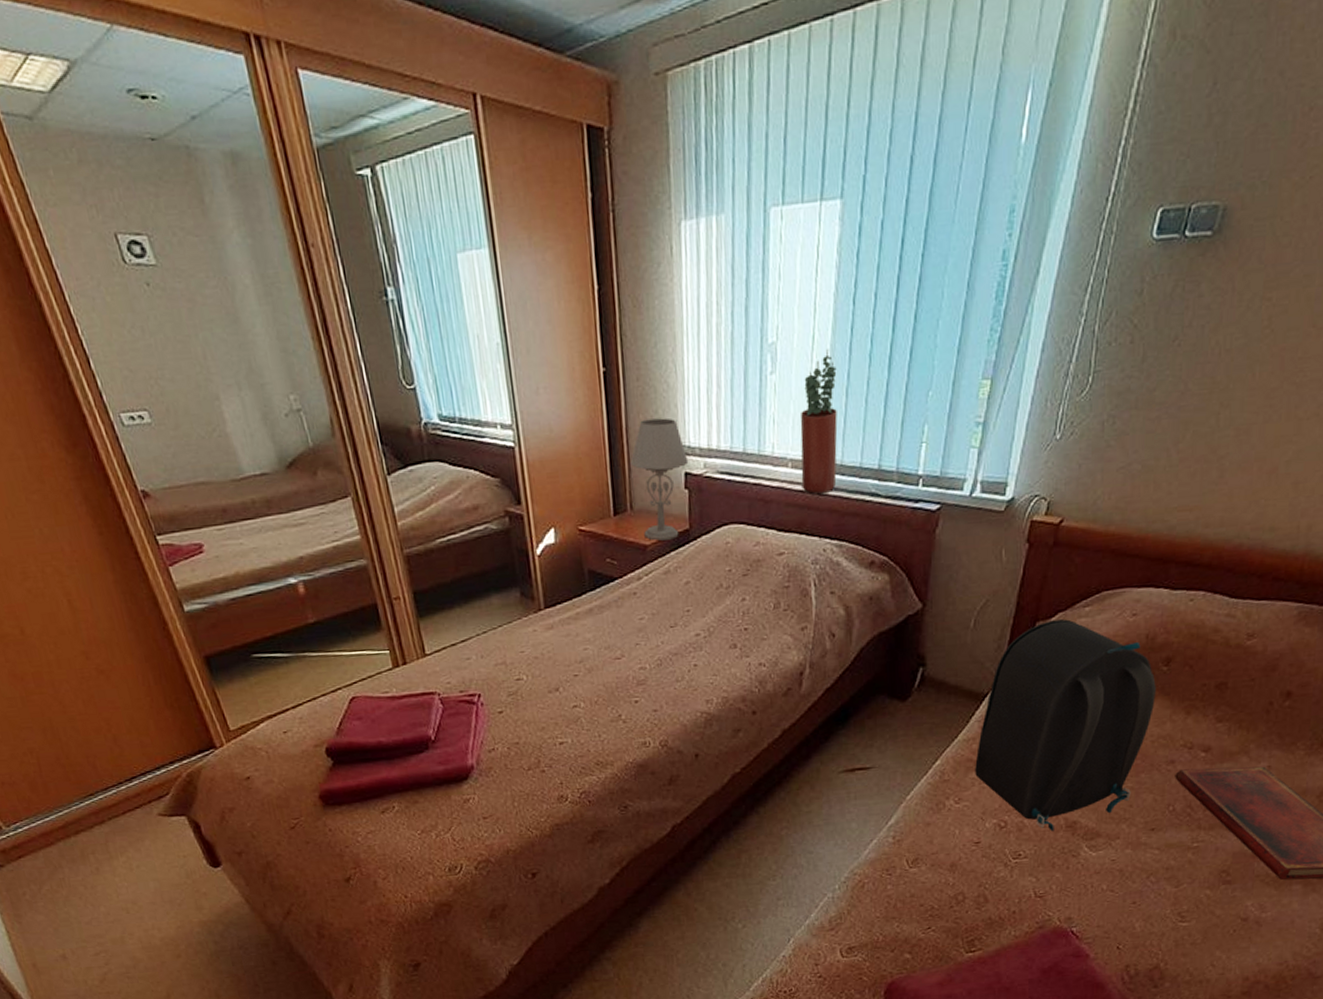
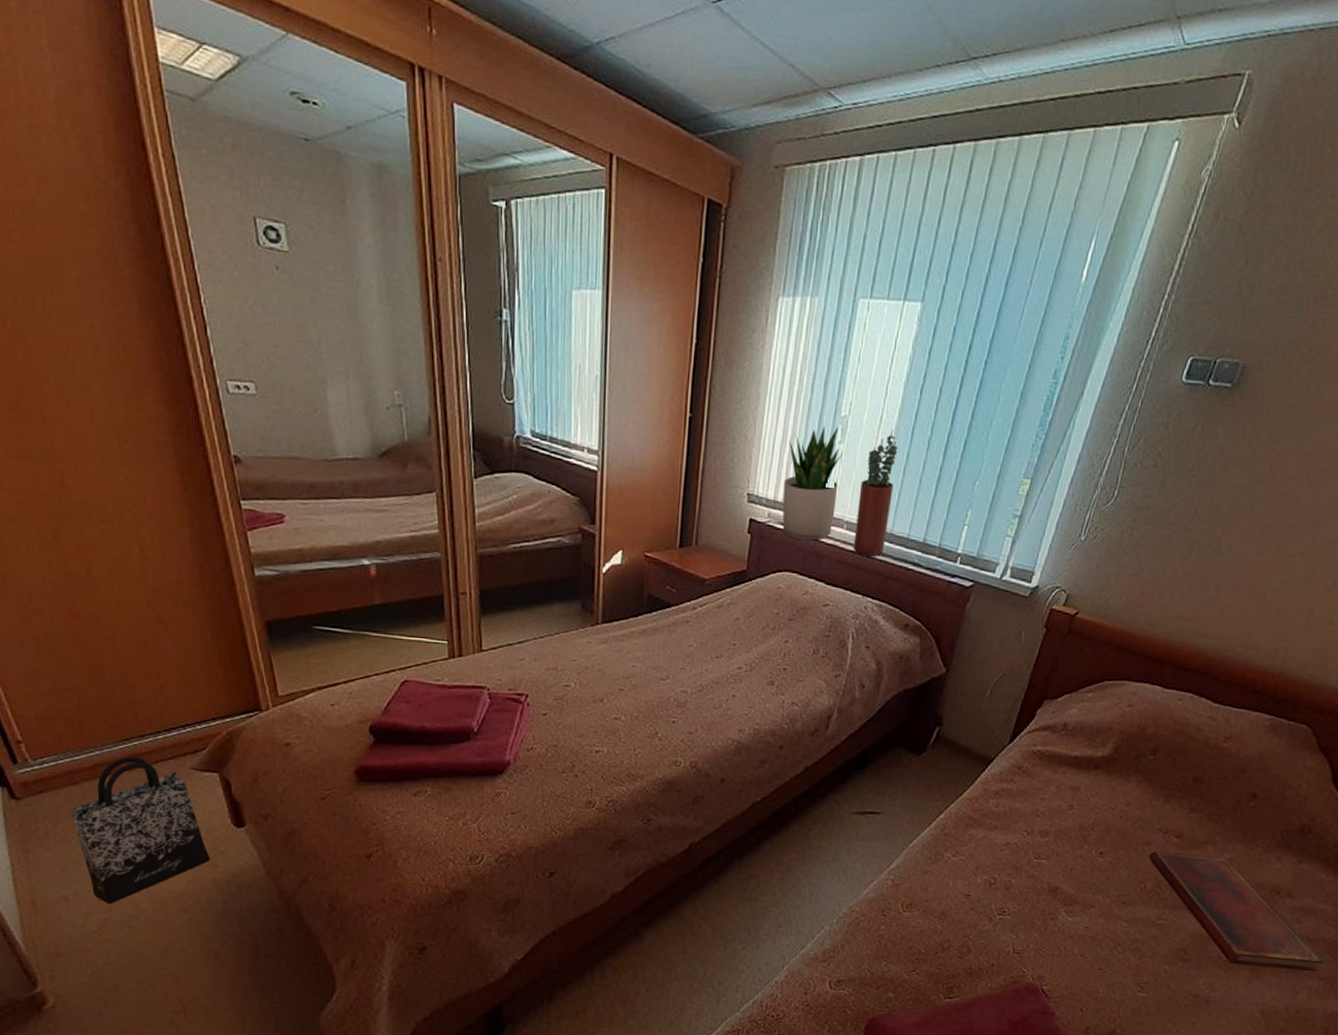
shopping bag: none [51,810,194,958] -> present [69,756,211,905]
table lamp: present [630,418,689,541] -> none [701,465,755,577]
planter: none [715,356,777,488] -> present [782,426,842,541]
backpack: present [975,619,1156,831] -> none [973,700,1142,893]

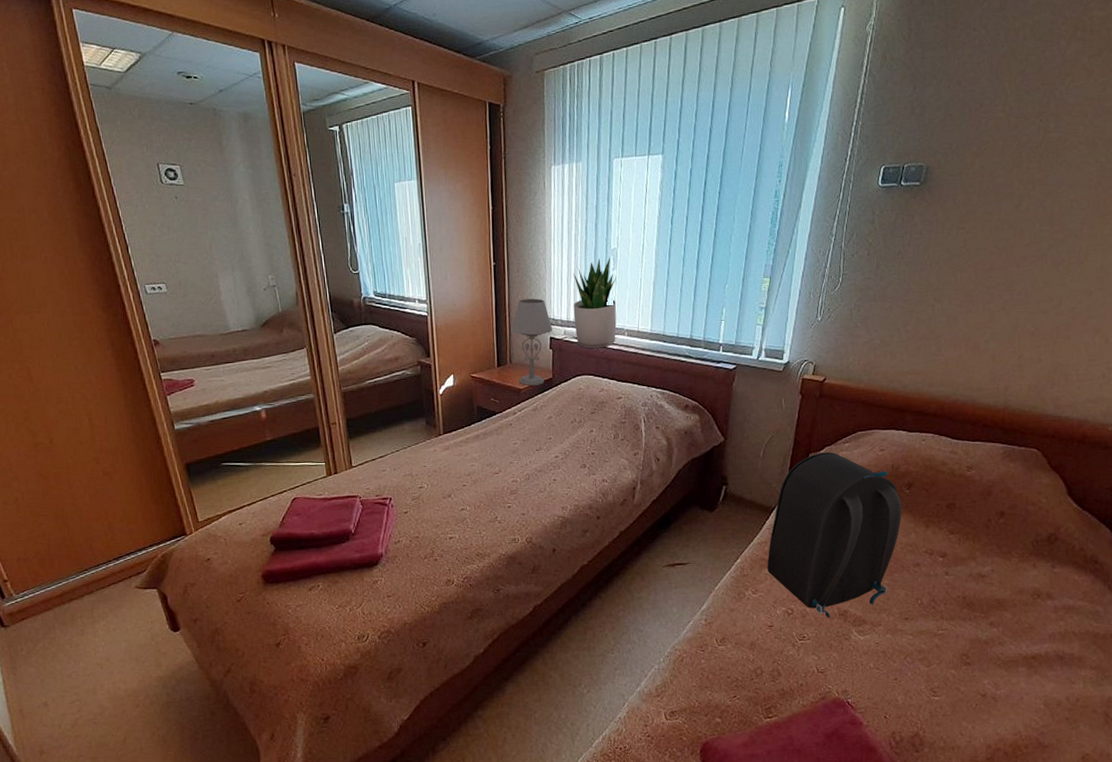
shopping bag: present [69,756,211,905] -> none [45,582,155,706]
table lamp: none [701,465,755,577] -> present [510,298,553,386]
vase: present [853,430,898,557] -> none [633,254,661,355]
backpack: none [973,700,1142,893] -> present [767,452,902,618]
diary: present [1149,851,1324,971] -> none [920,570,1092,663]

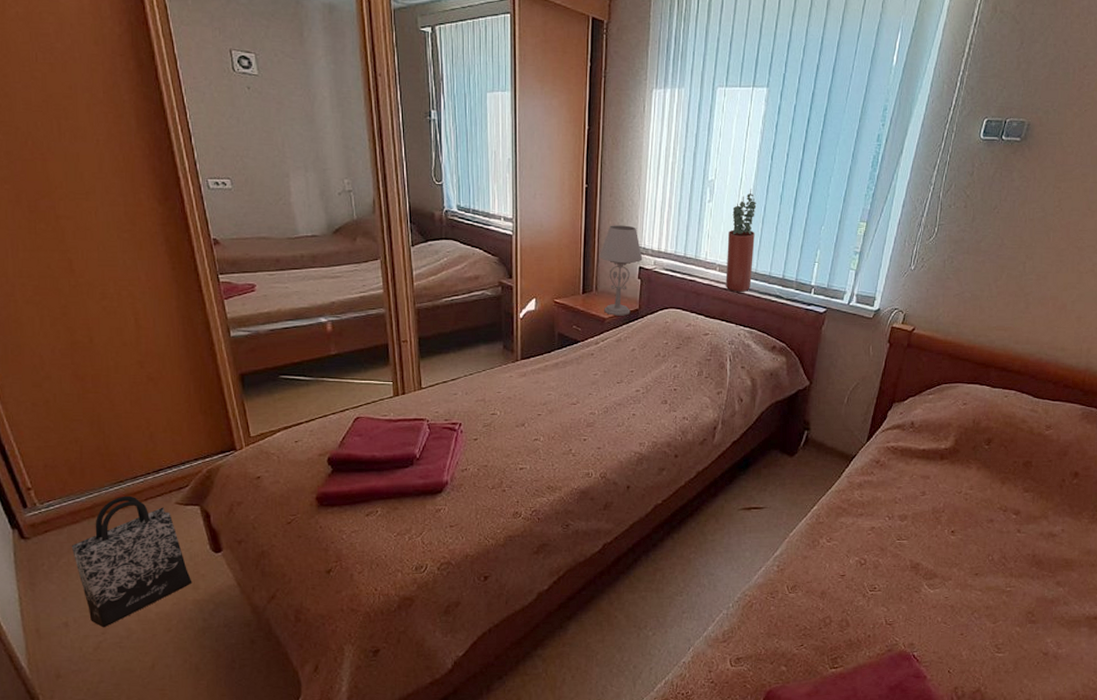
shopping bag: none [45,582,155,706] -> present [71,495,192,628]
planter: present [573,258,617,349] -> none [665,189,712,282]
vase: none [633,254,661,355] -> present [725,189,757,292]
backpack: present [767,452,902,618] -> none [843,403,980,570]

